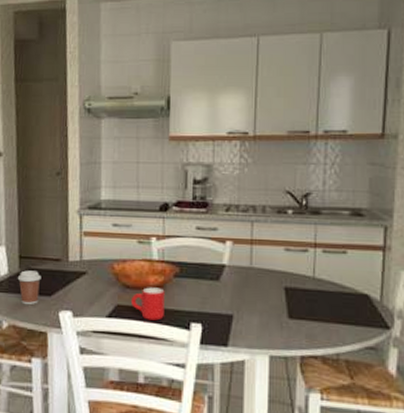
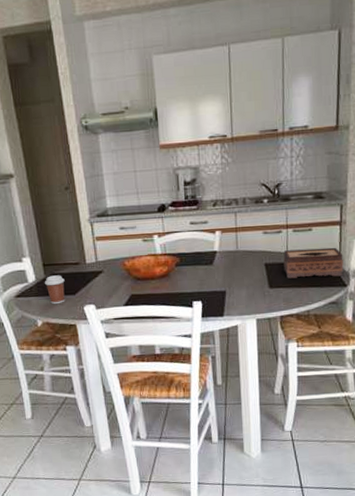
mug: present [130,287,165,321] -> none [142,276,171,304]
tissue box: none [308,274,386,315] -> present [283,247,344,279]

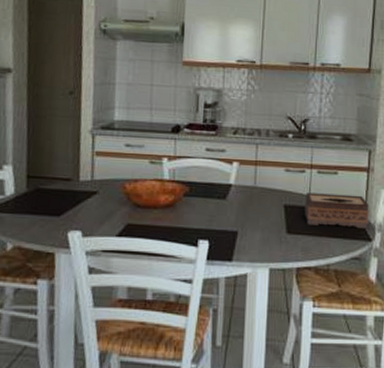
coffee cup: present [44,275,65,305] -> none [24,190,51,226]

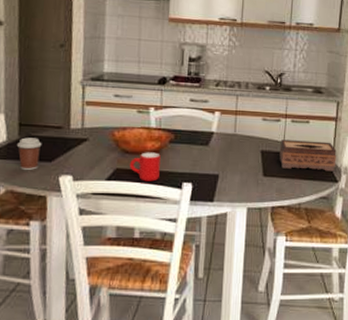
coffee cup: none [24,190,51,226] -> present [16,137,42,171]
mug: none [141,206,175,239] -> present [129,152,161,182]

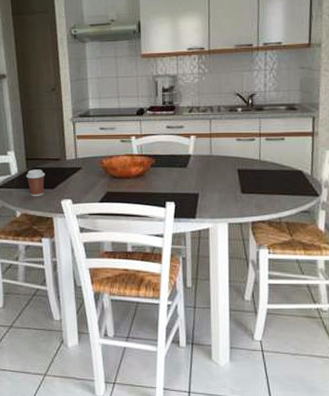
mug: present [129,152,161,182] -> none [117,176,145,202]
tissue box: present [279,139,337,172] -> none [256,157,316,186]

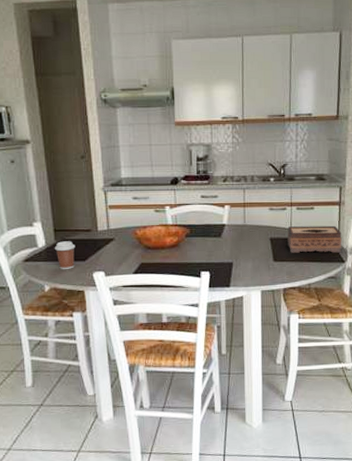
tissue box: none [256,157,316,186] -> present [287,225,342,253]

